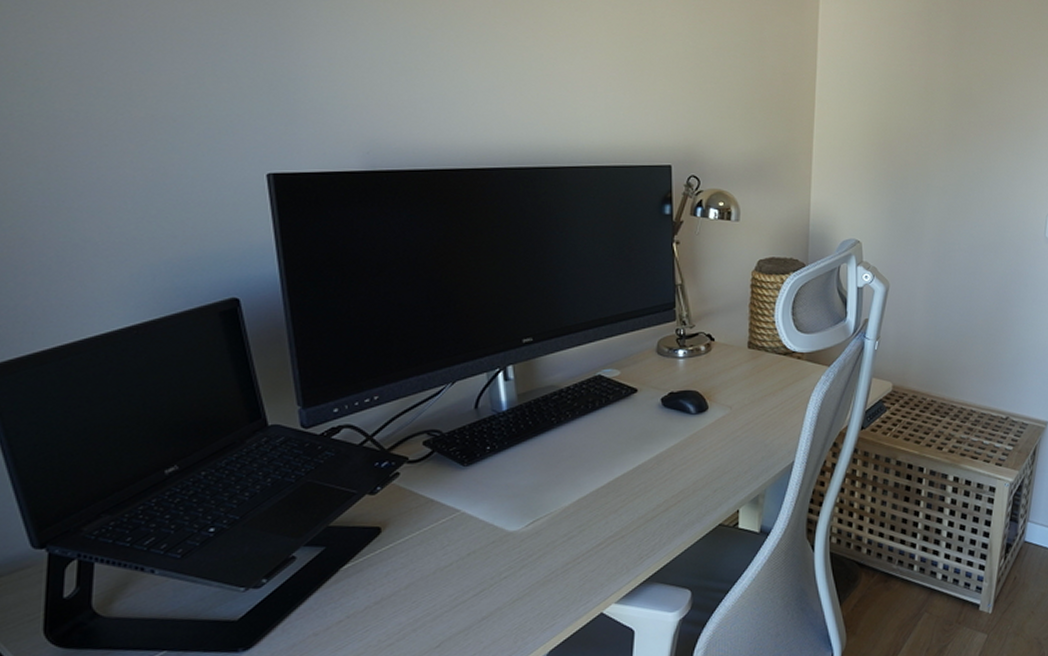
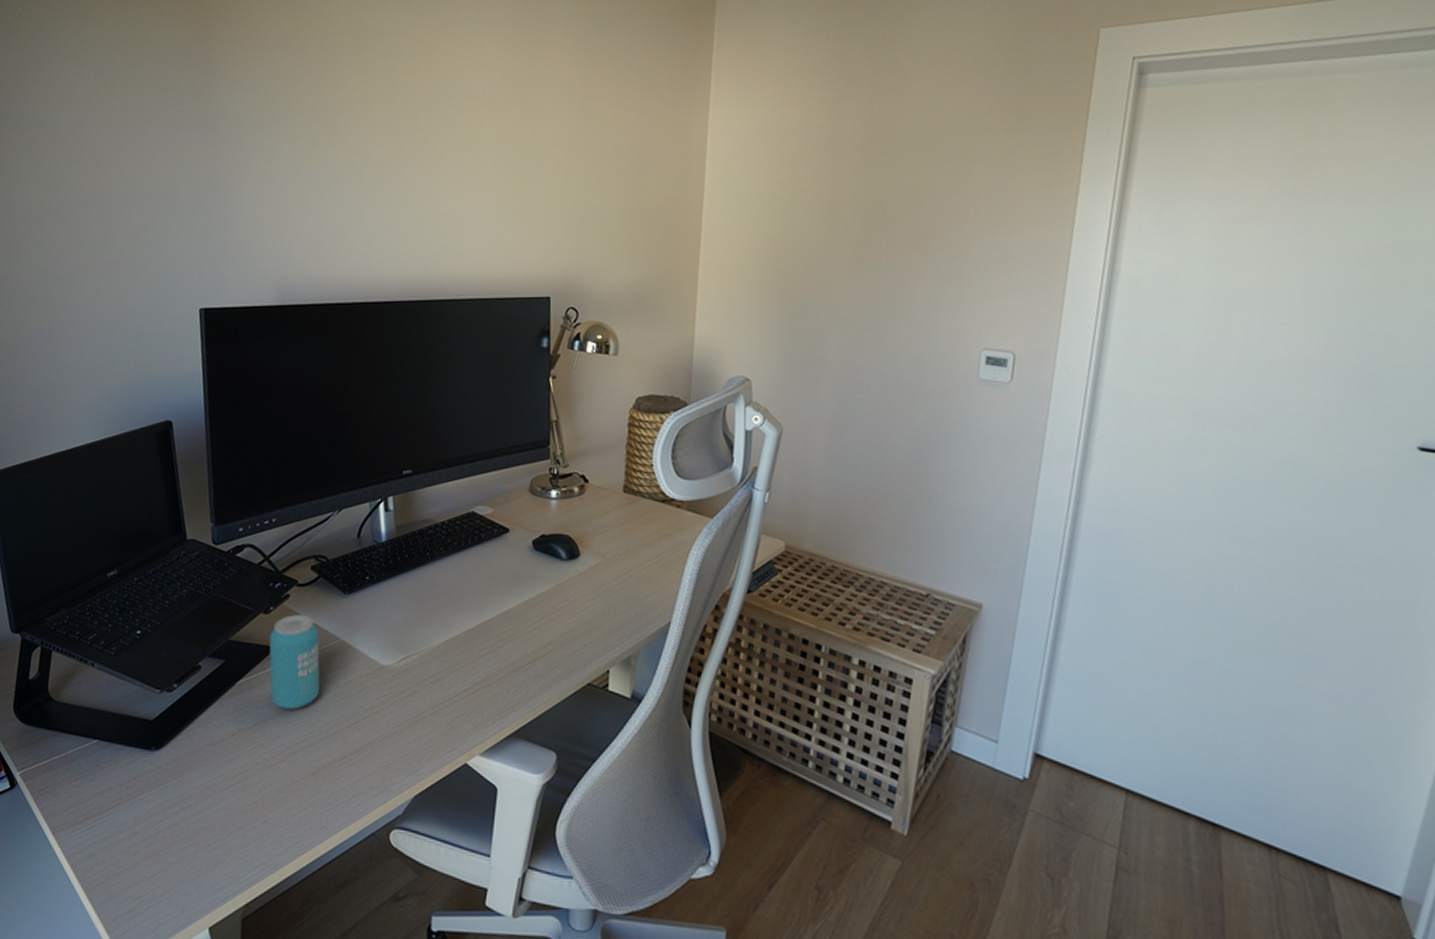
beverage can: none [378,490,440,588] -> present [269,614,320,709]

